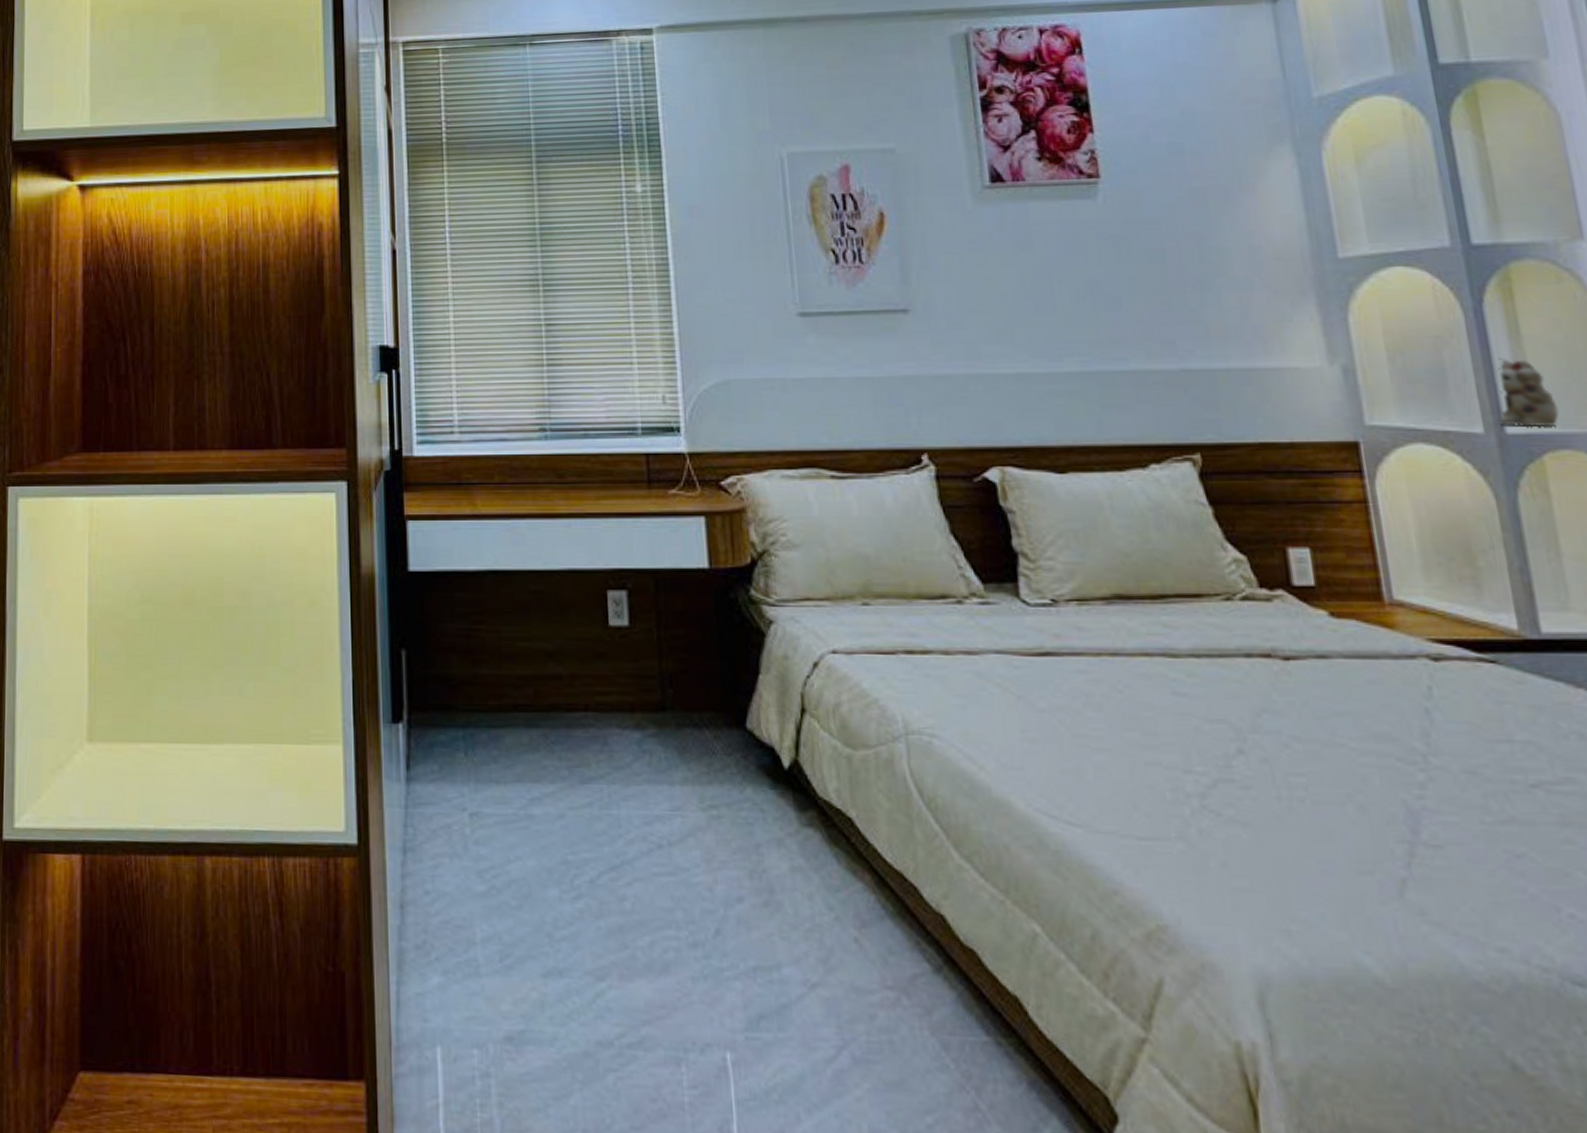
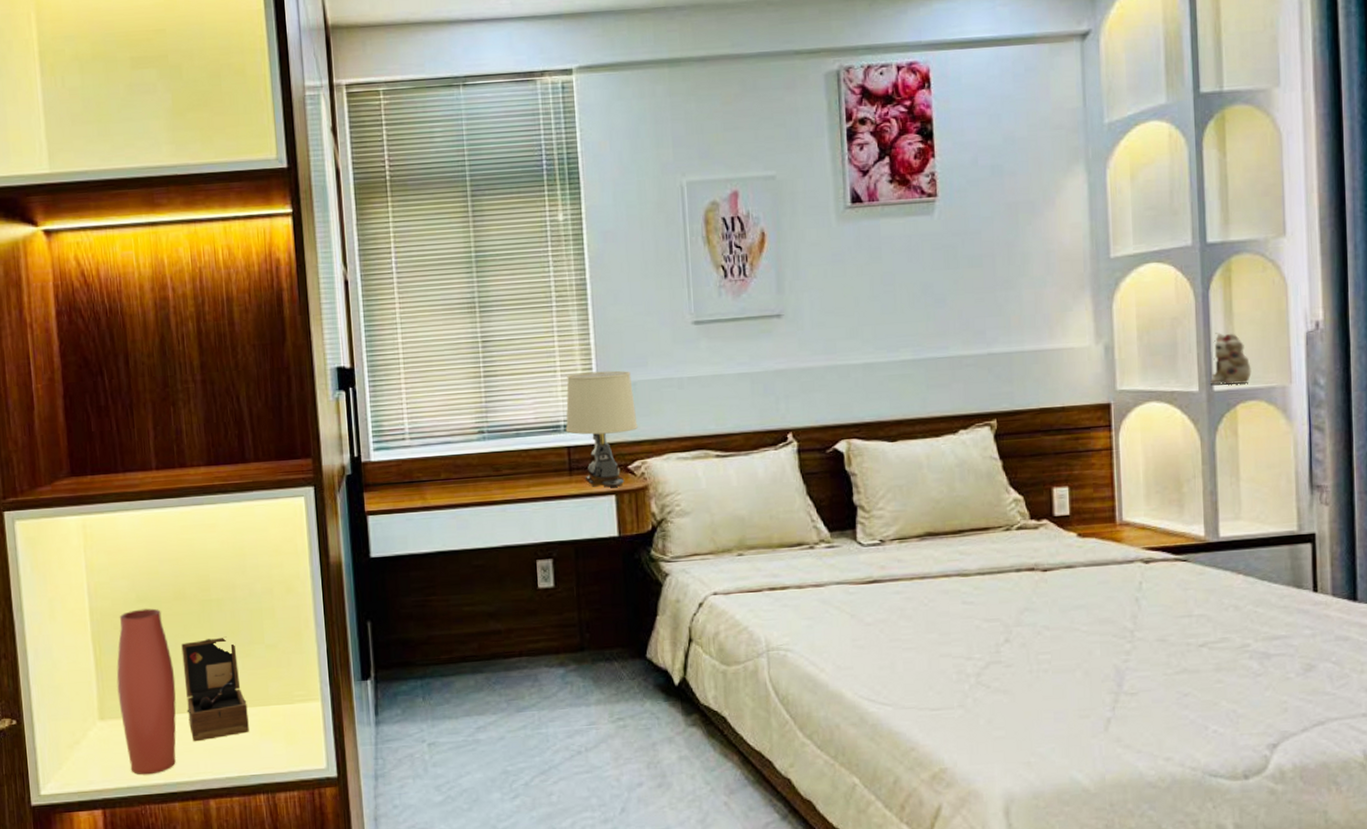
vase: none [111,611,176,815] -> present [116,608,177,774]
wooden box: none [186,653,257,781] -> present [181,636,249,742]
table lamp: none [643,366,732,506] -> present [565,370,638,487]

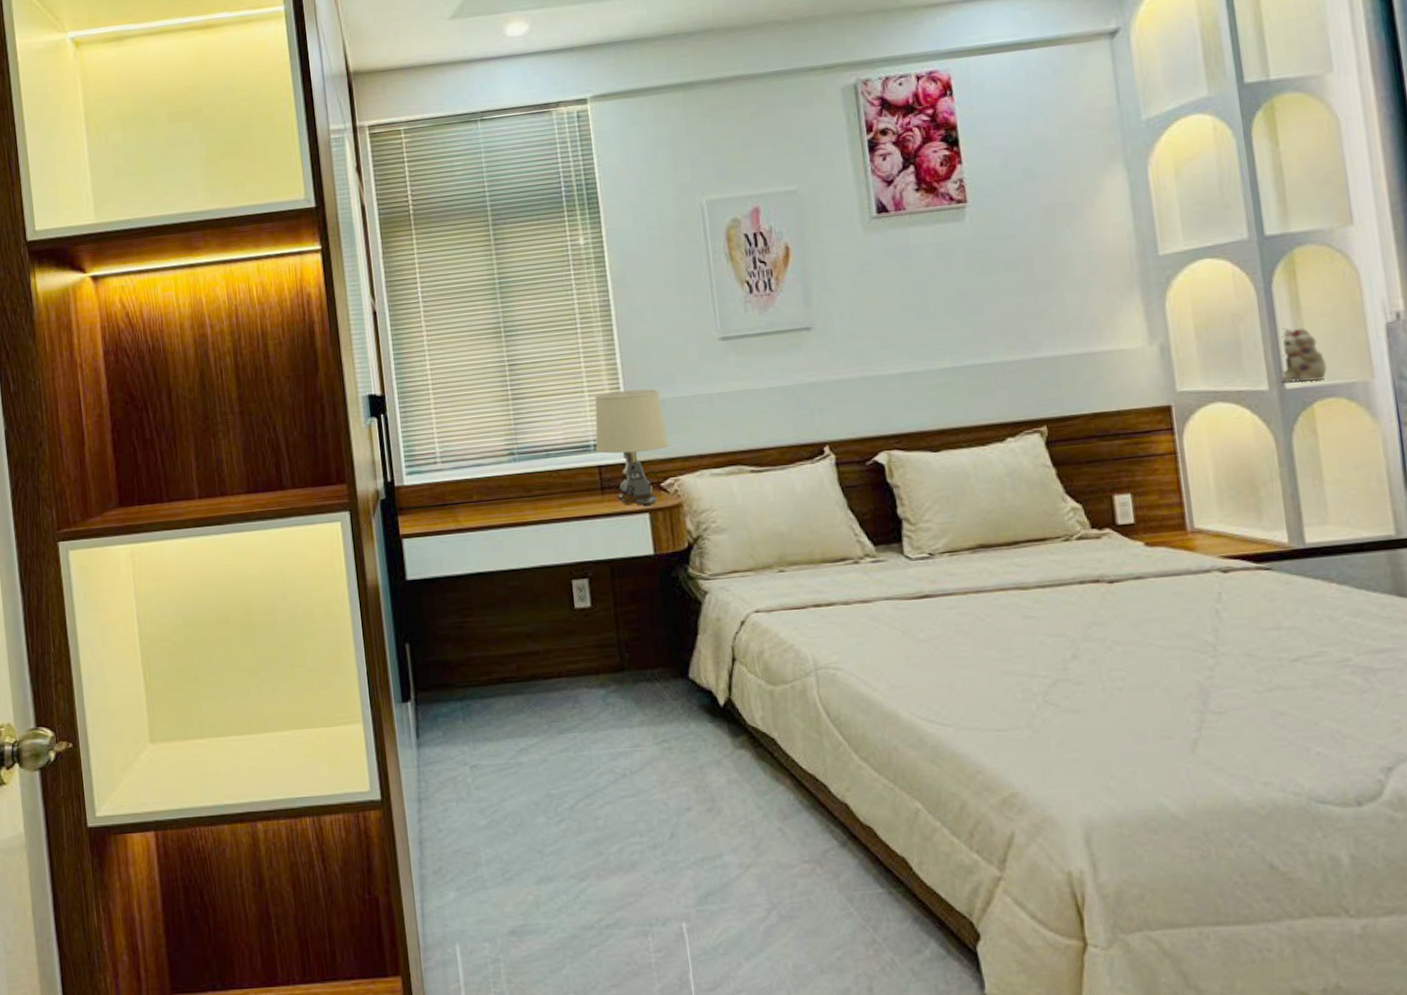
vase: present [116,608,177,774] -> none [165,633,224,797]
wooden box: present [181,636,249,742] -> none [226,660,294,765]

